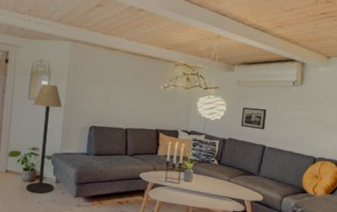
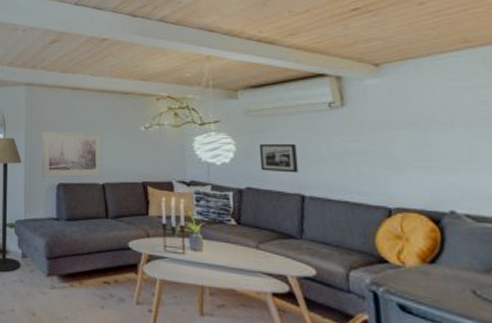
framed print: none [78,82,130,123] -> present [42,131,102,178]

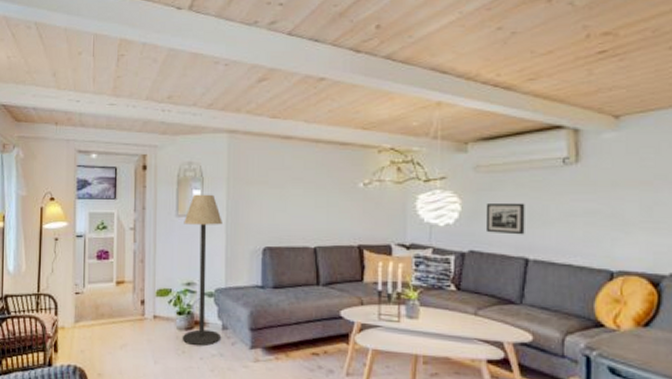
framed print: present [42,131,102,178] -> none [246,187,315,241]

